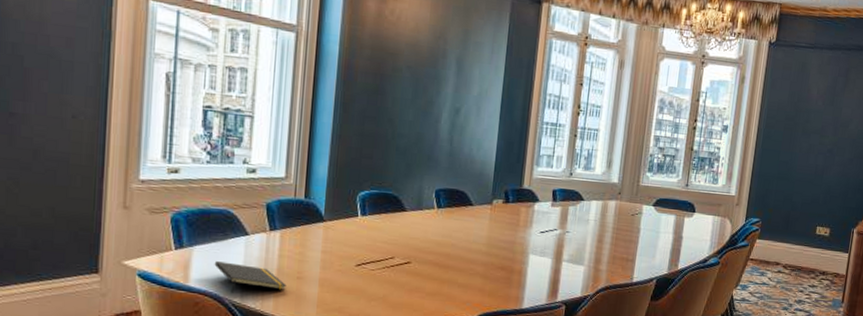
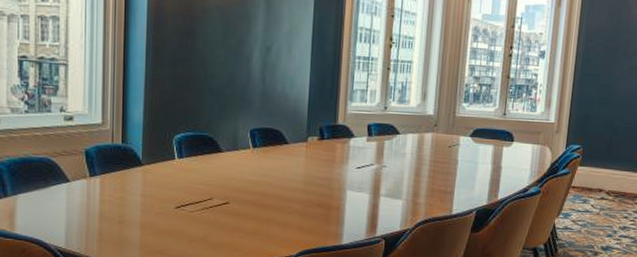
notepad: present [214,261,287,293] -> none [38,209,109,239]

